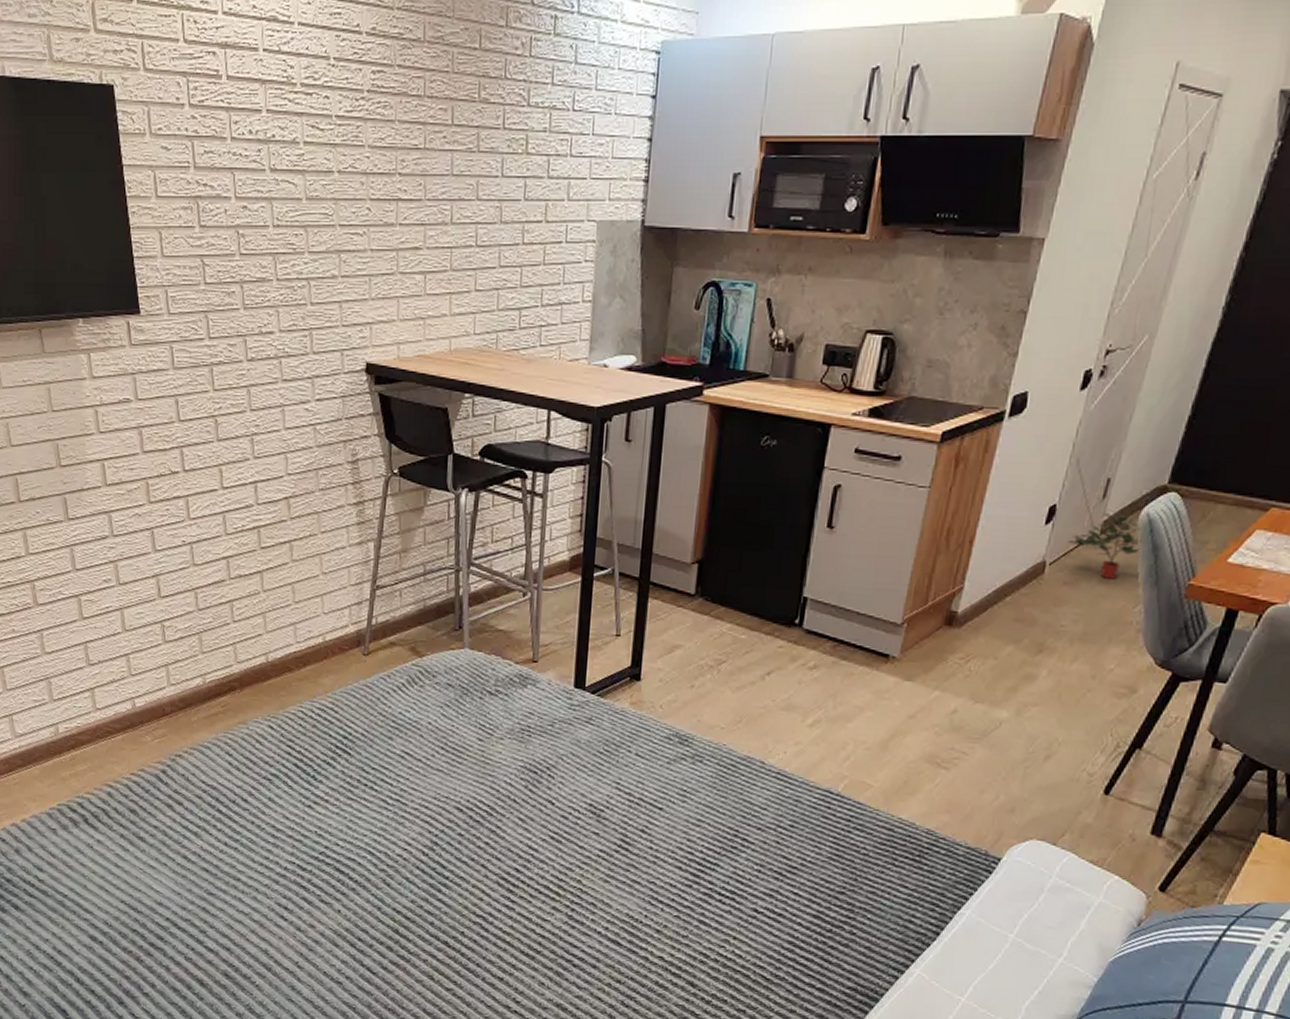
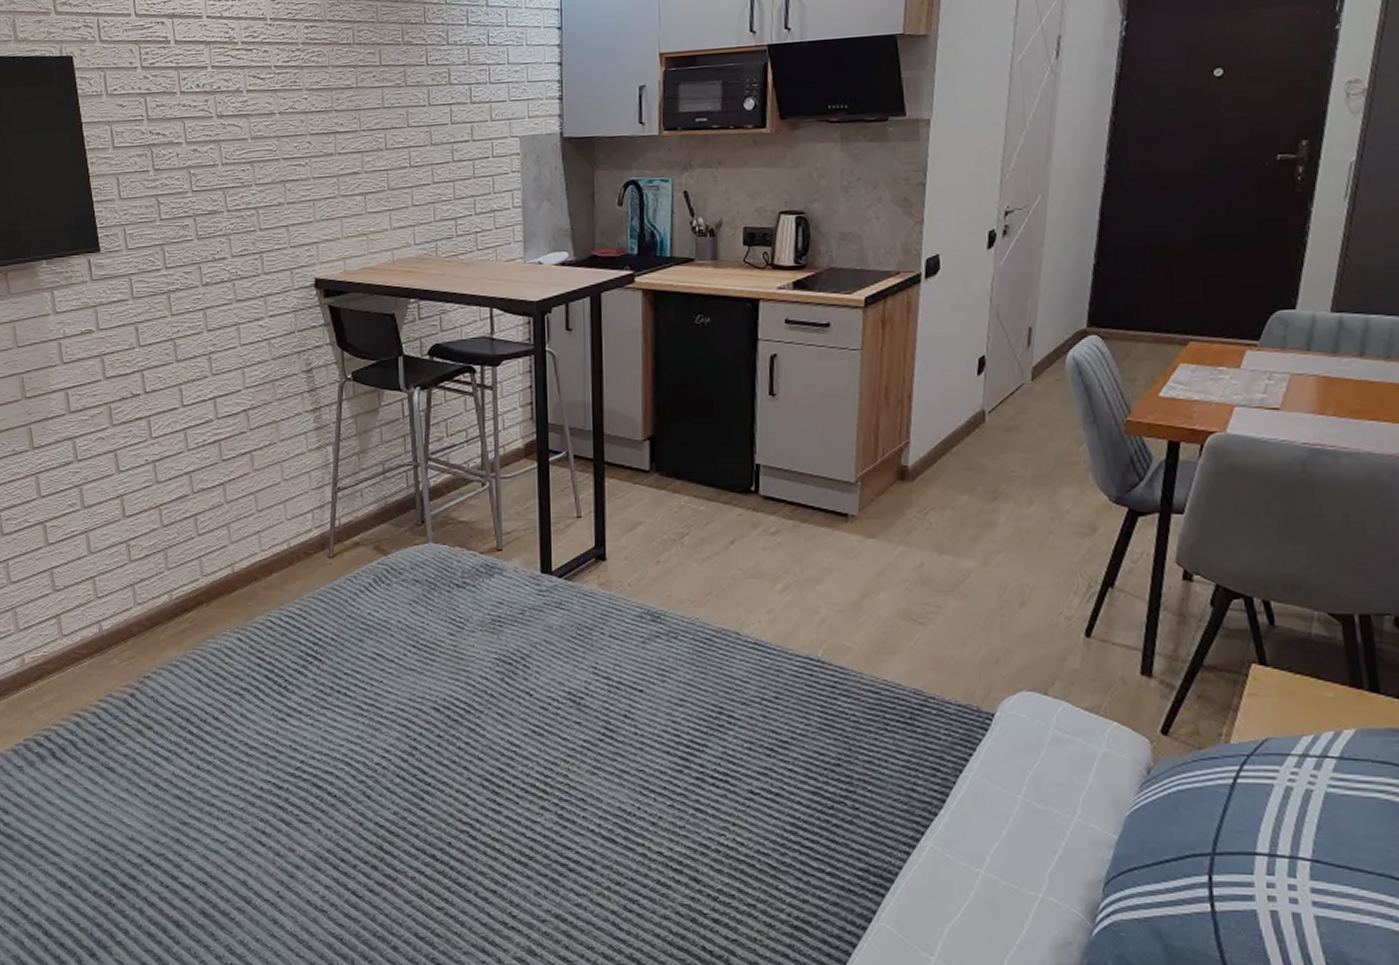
potted plant: present [1068,512,1142,579] -> none [1003,358,1073,422]

